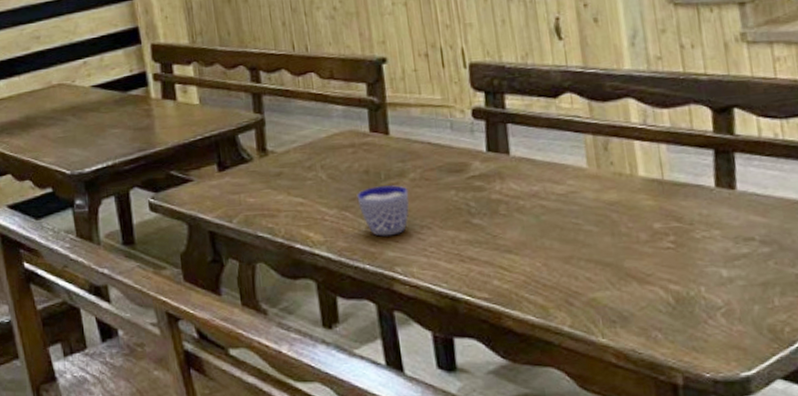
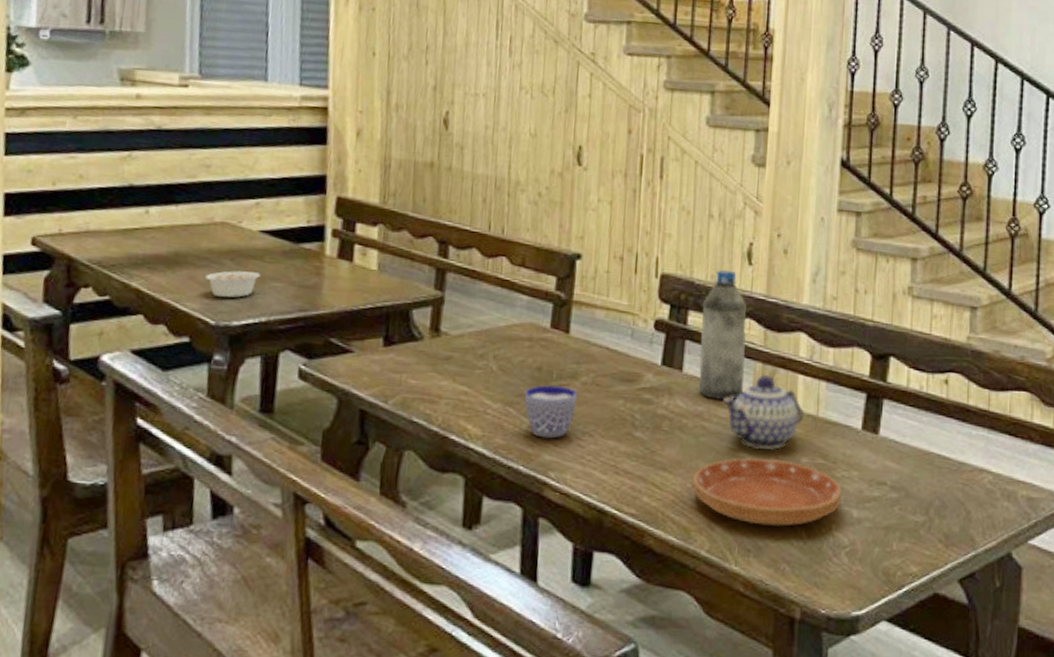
legume: none [54,121,106,150] -> present [204,271,268,298]
water bottle: none [517,49,578,178] -> present [699,270,746,400]
saucer: none [541,228,706,295] -> present [693,457,842,526]
teapot: none [557,145,649,220] -> present [722,374,805,450]

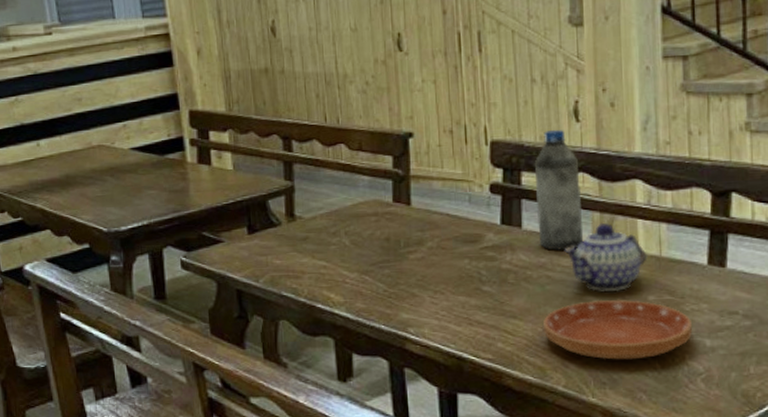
legume: present [204,271,268,298] -> none [92,182,143,209]
cup: present [524,385,578,439] -> none [377,251,426,300]

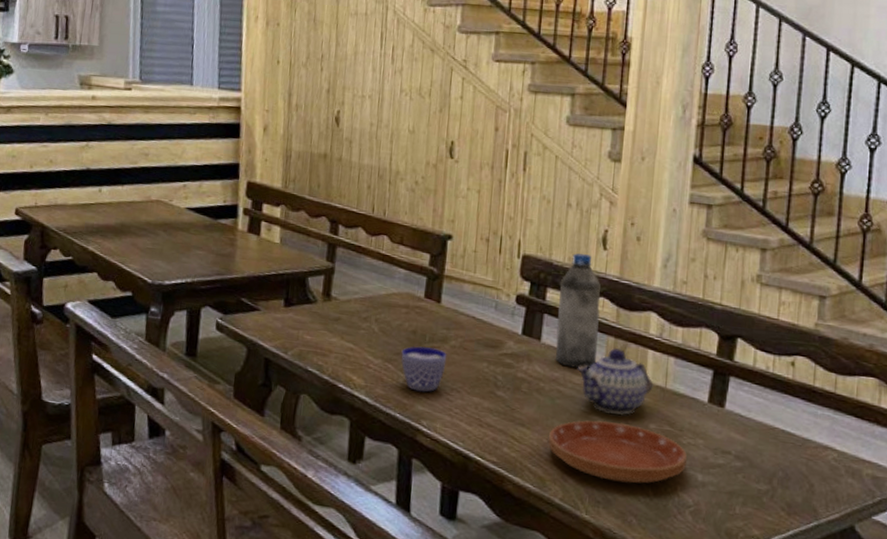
cup: none [377,251,426,300] -> present [401,346,447,392]

